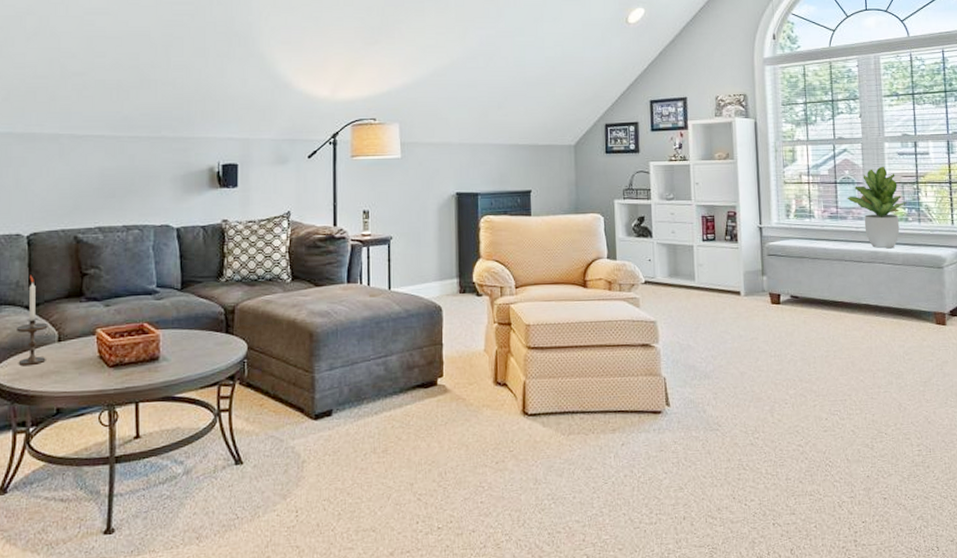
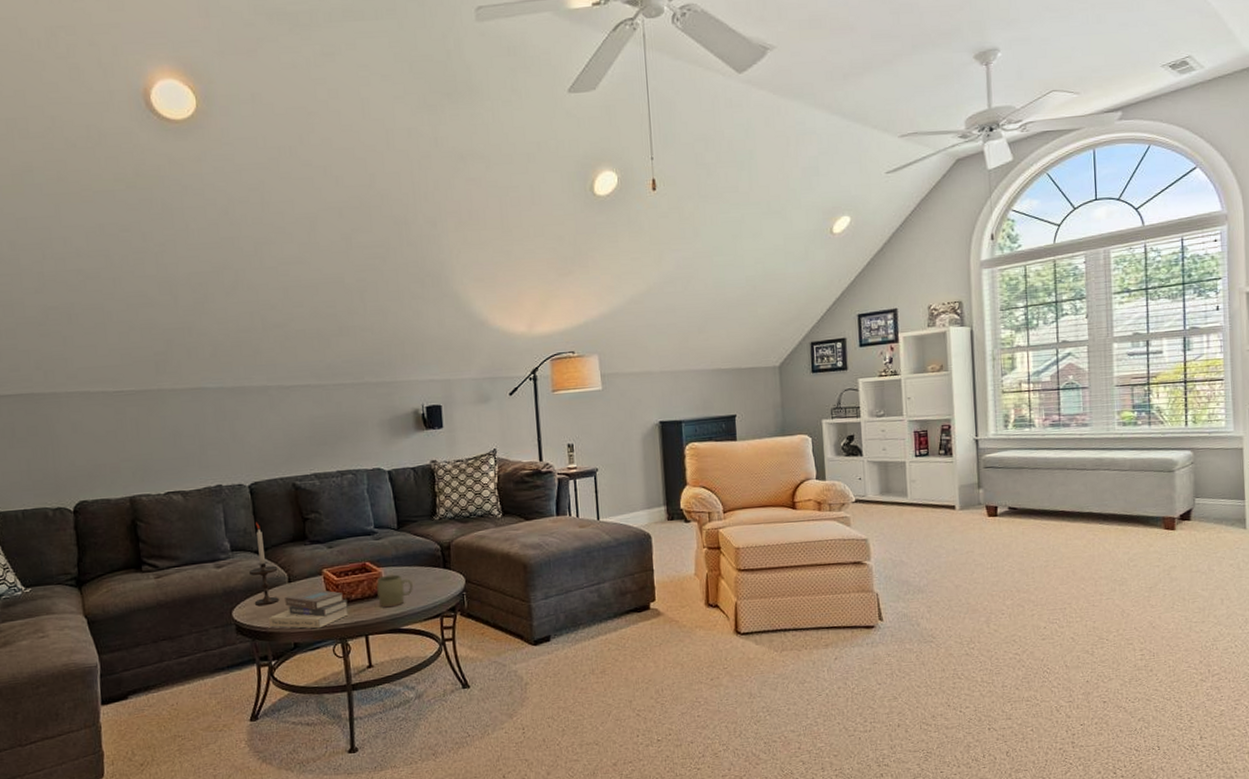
books: none [32,350,120,394] -> present [269,589,349,629]
mug: none [153,337,192,373] -> present [376,574,413,608]
potted plant: present [847,166,906,249] -> none [1070,368,1136,455]

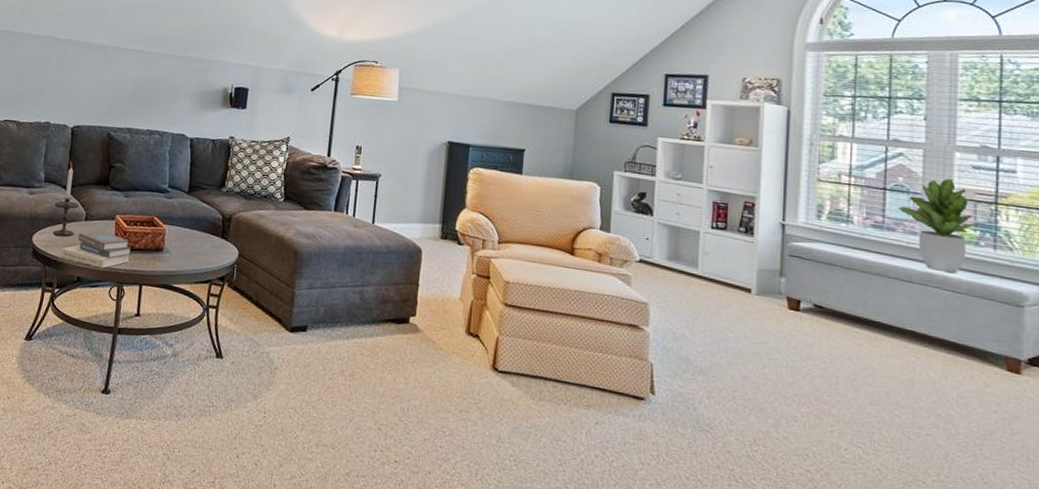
mug: present [376,574,413,608] -> none [157,232,191,264]
potted plant: none [1070,368,1136,455] -> present [898,178,978,274]

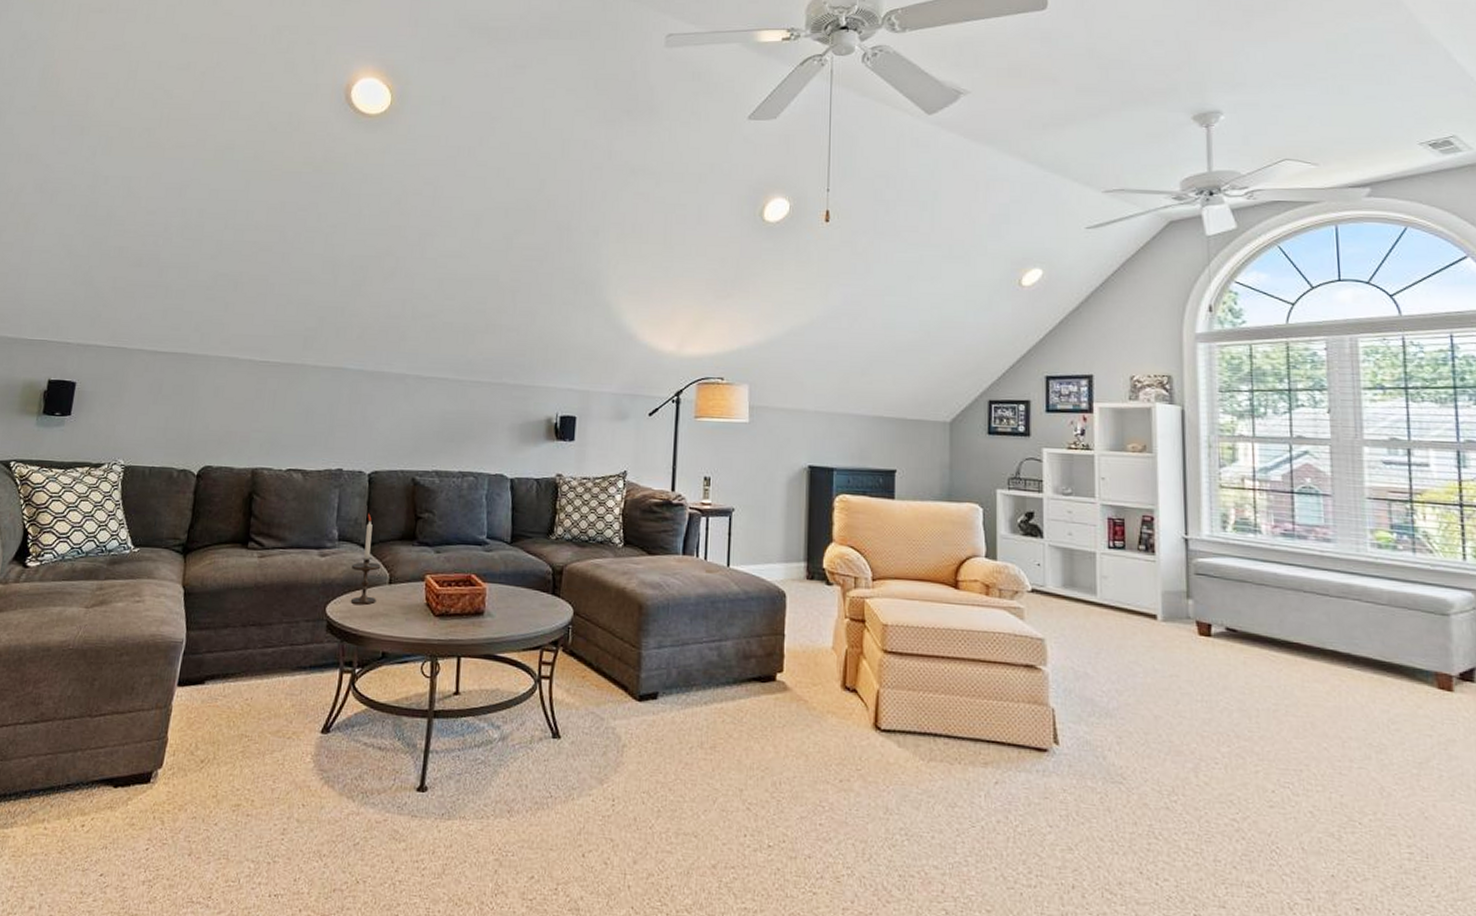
books: present [61,231,131,269] -> none [361,595,445,640]
potted plant: present [898,178,978,274] -> none [1308,476,1394,583]

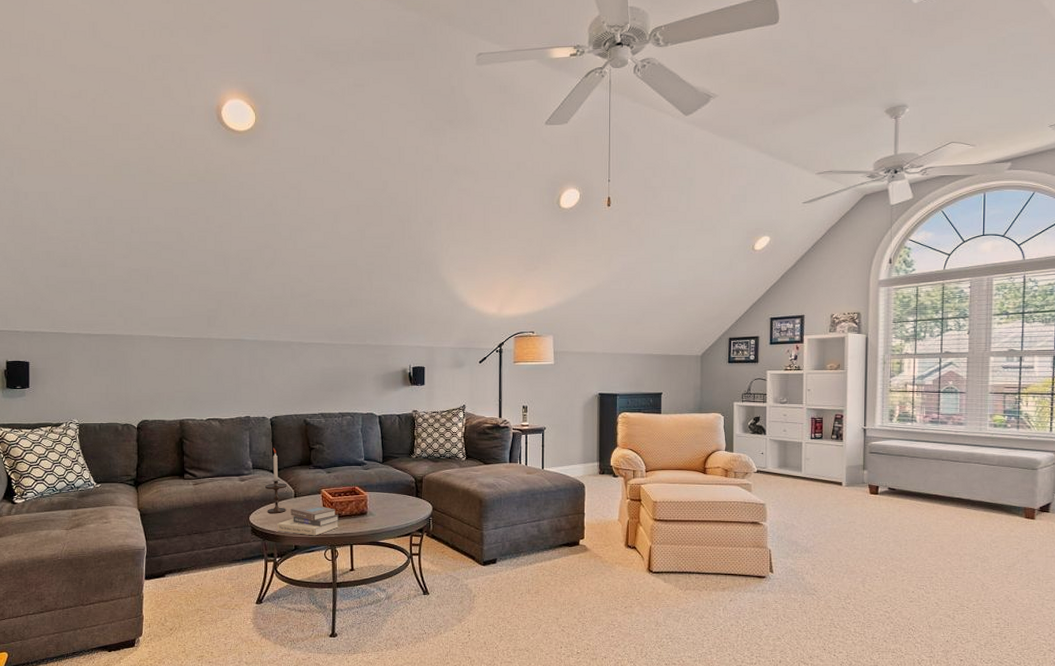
books: none [361,595,445,640] -> present [277,505,339,536]

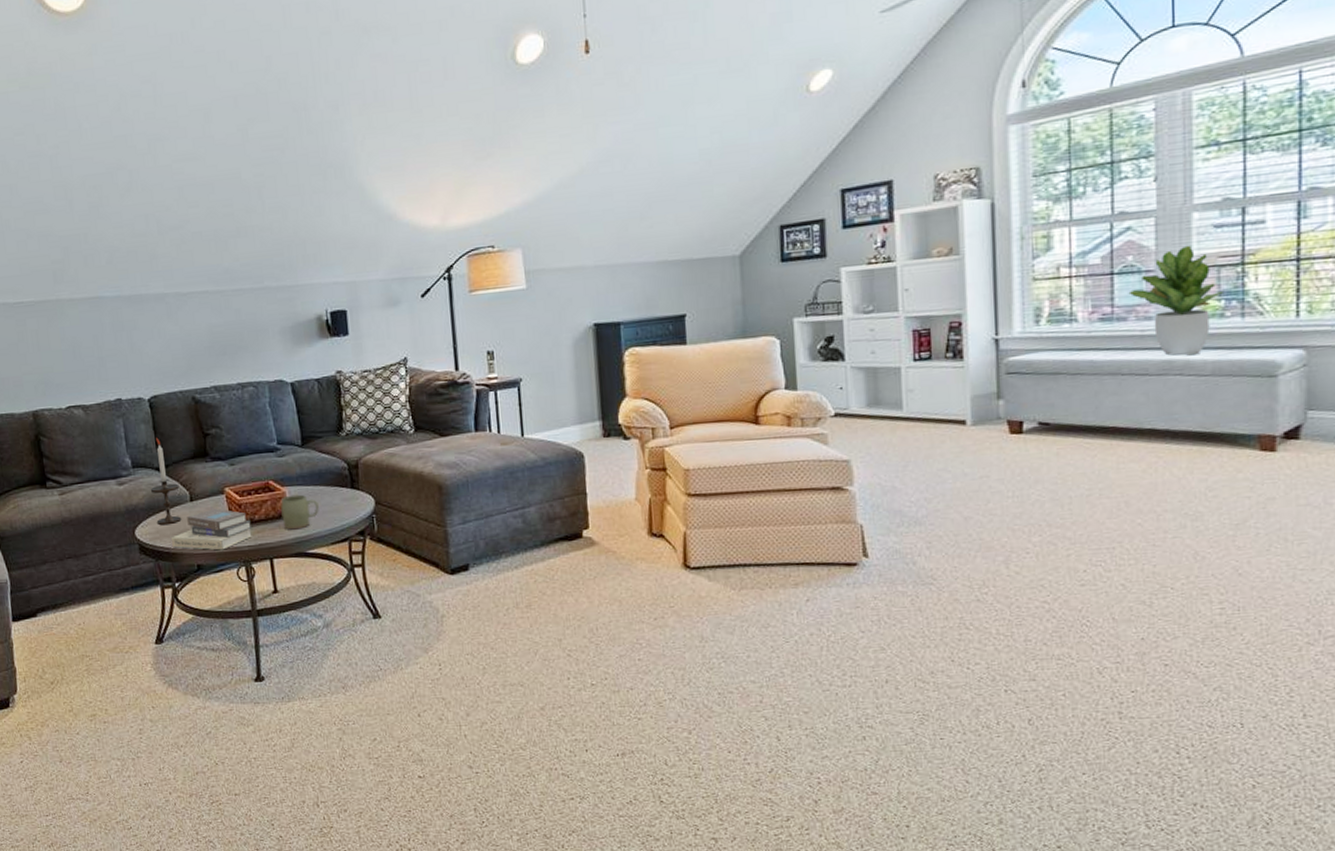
mug: none [362,498,391,524] -> present [280,494,319,530]
potted plant: none [949,378,1006,451] -> present [1128,245,1223,357]

